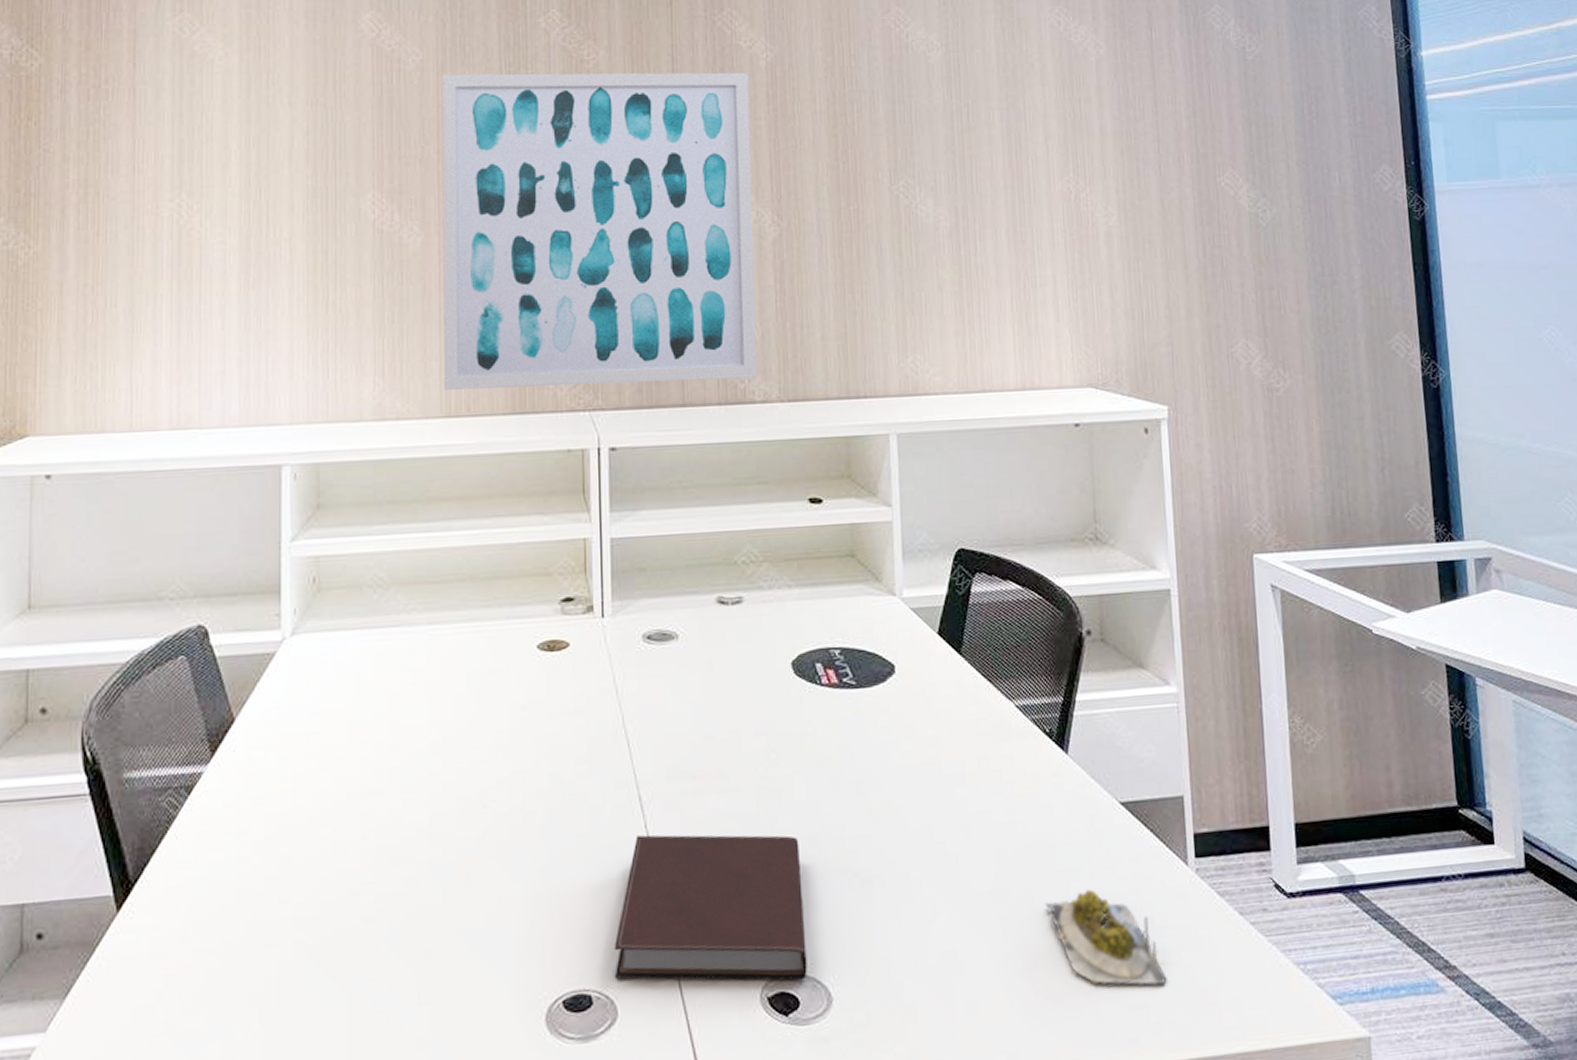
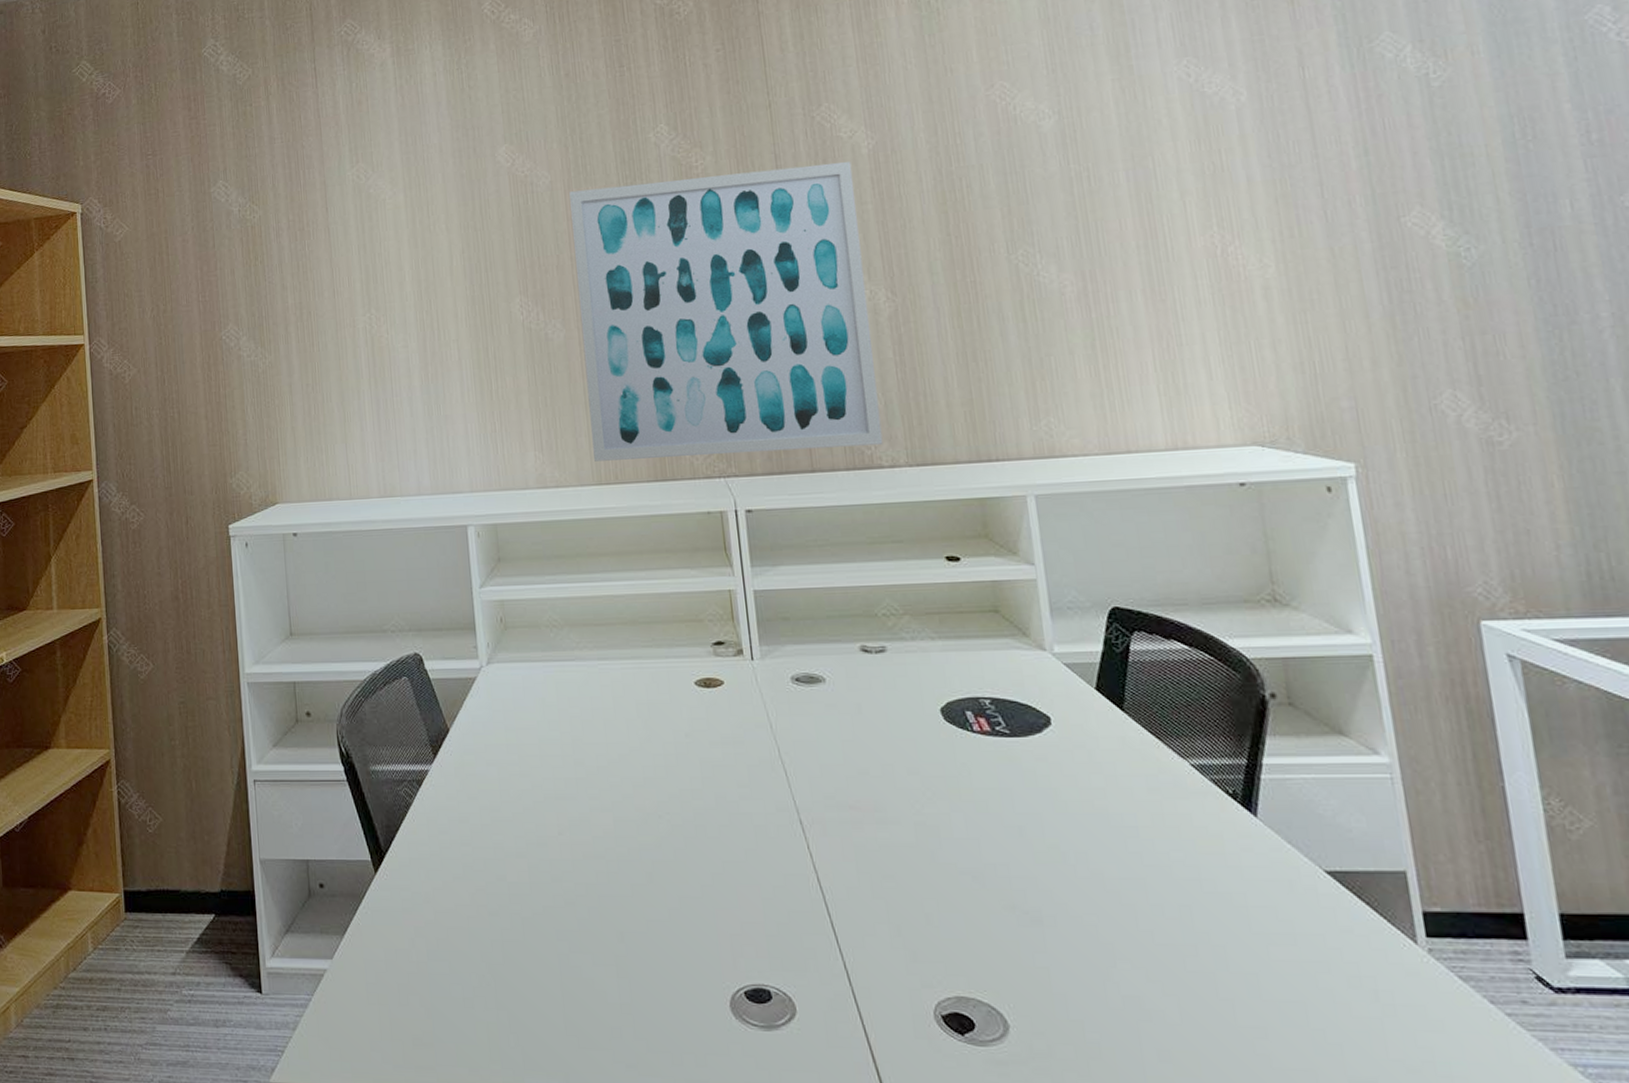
notebook: present [613,834,807,981] -> none [787,855,981,1005]
succulent plant: present [1045,889,1167,986] -> none [1241,955,1399,1064]

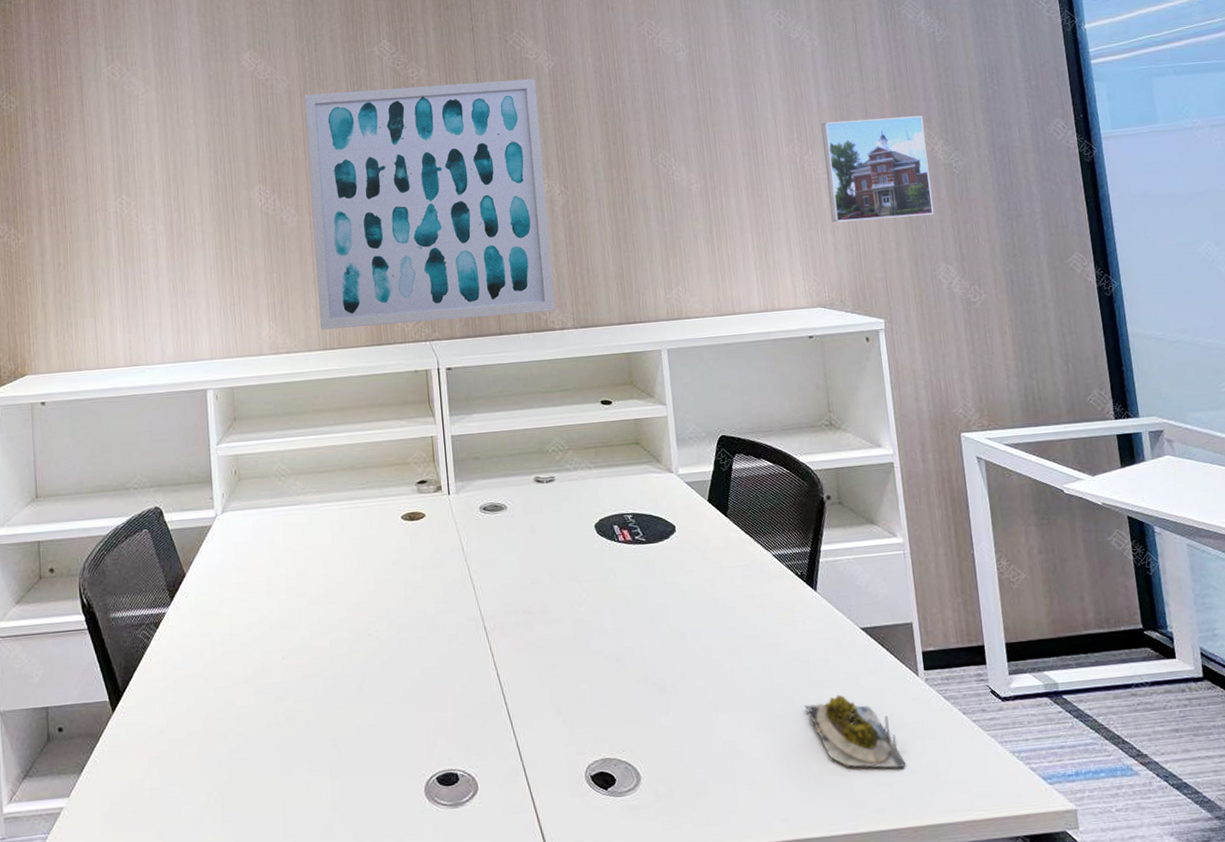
succulent plant: none [1241,955,1399,1064] -> present [804,694,906,769]
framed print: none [1252,188,1432,334] -> present [821,115,934,223]

